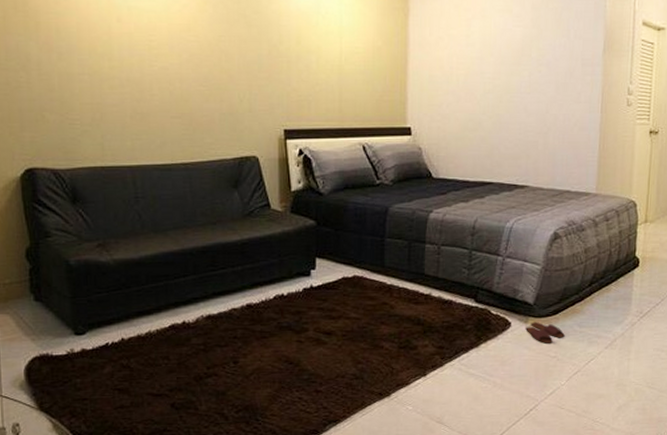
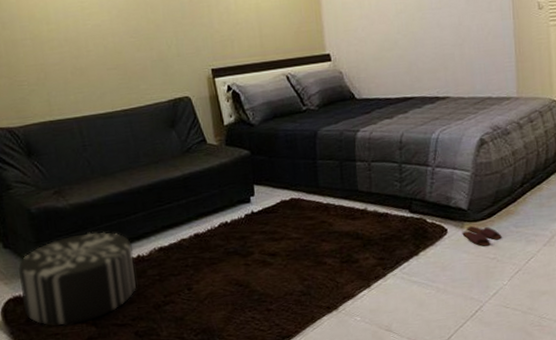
pouf: none [49,292,179,391] -> present [18,231,137,326]

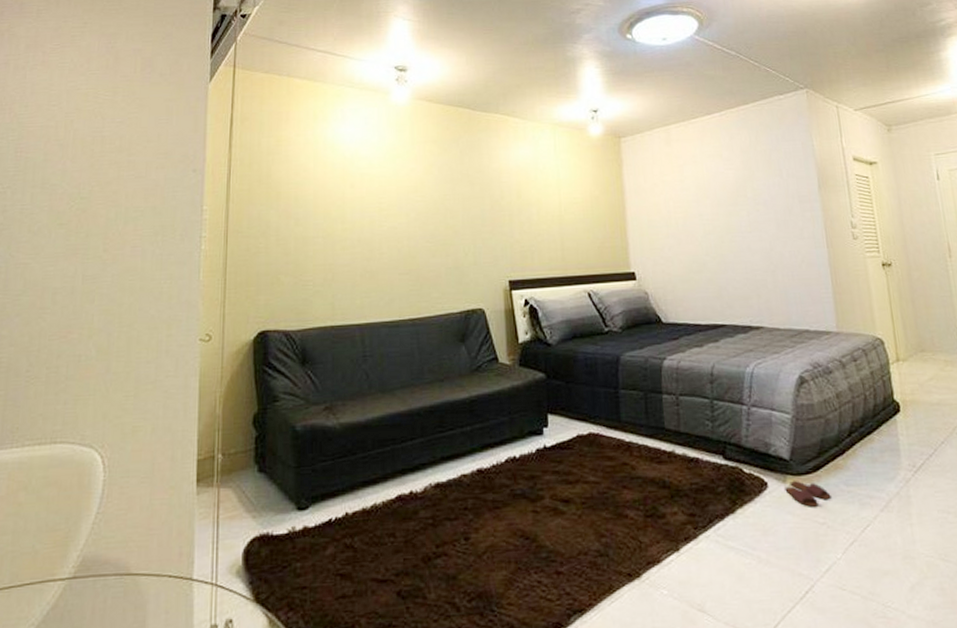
pouf: present [18,231,137,326] -> none [271,459,406,578]

